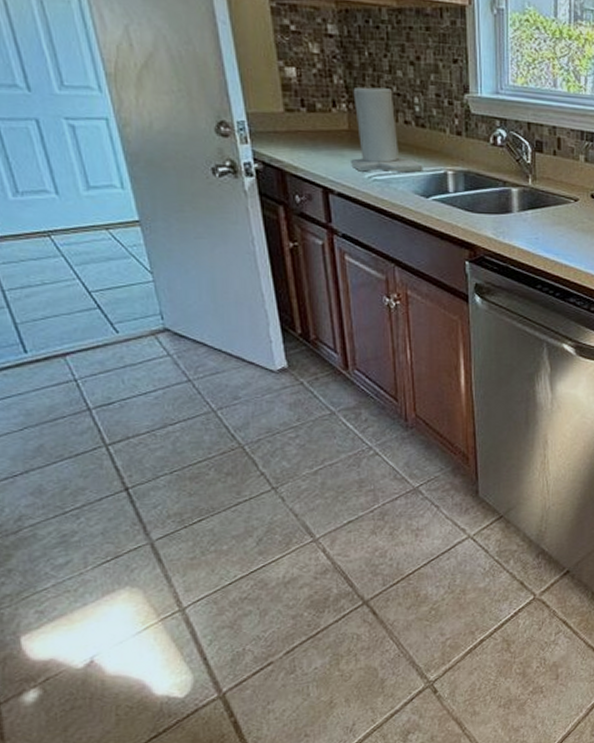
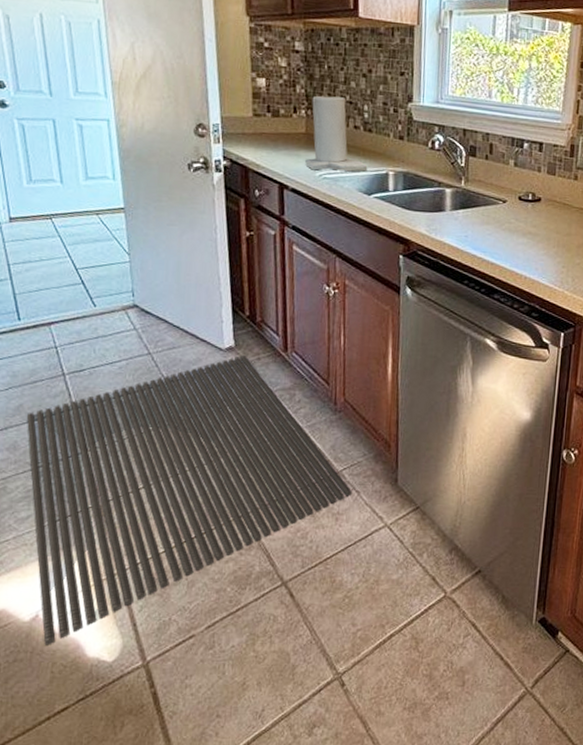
floor mat: none [51,375,432,690] -> present [27,354,353,645]

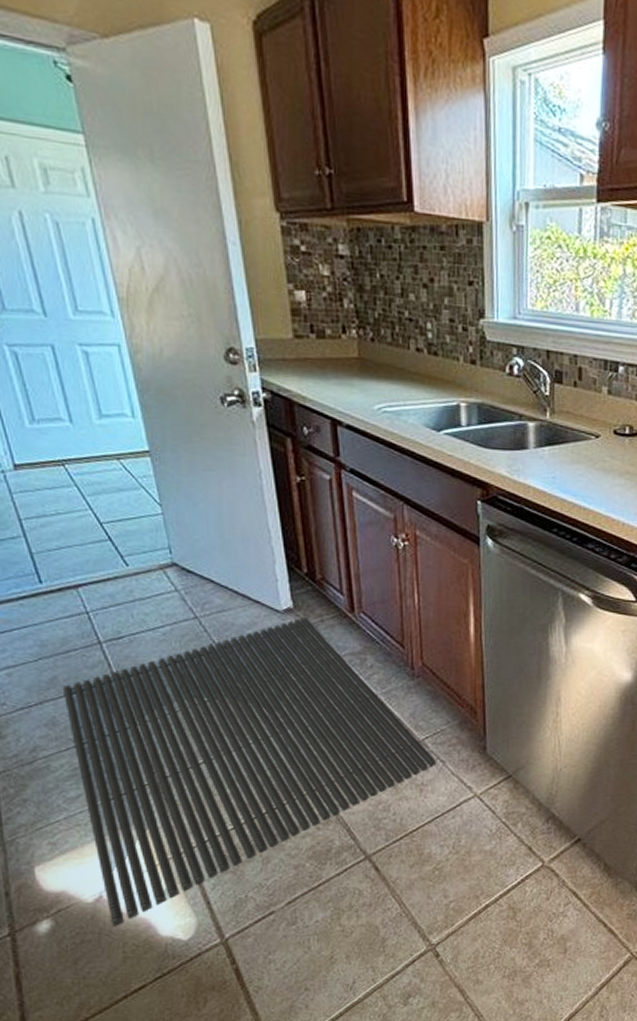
paper towel: present [305,95,368,172] -> none [360,311,435,404]

